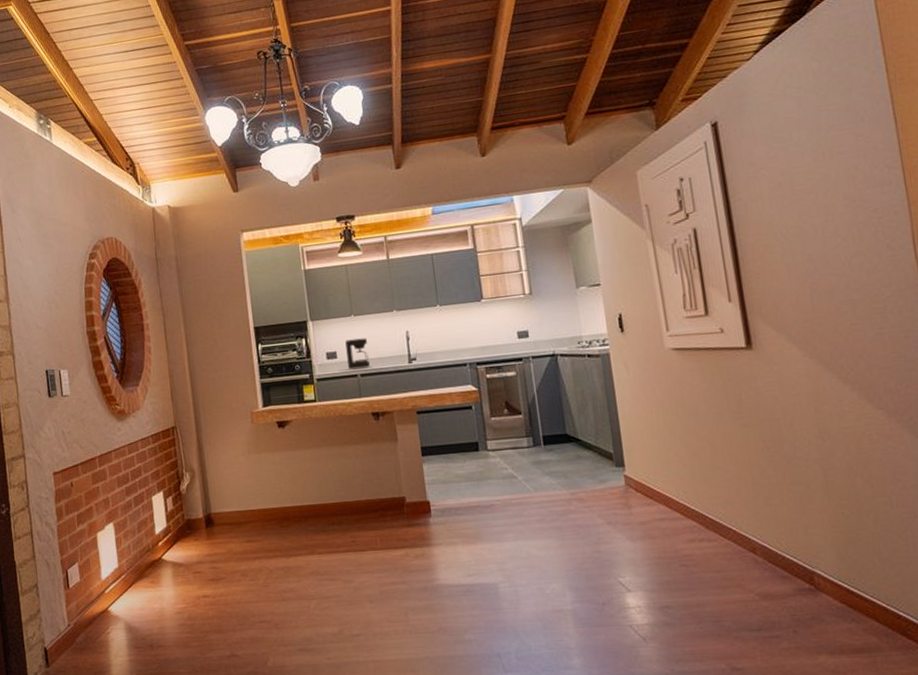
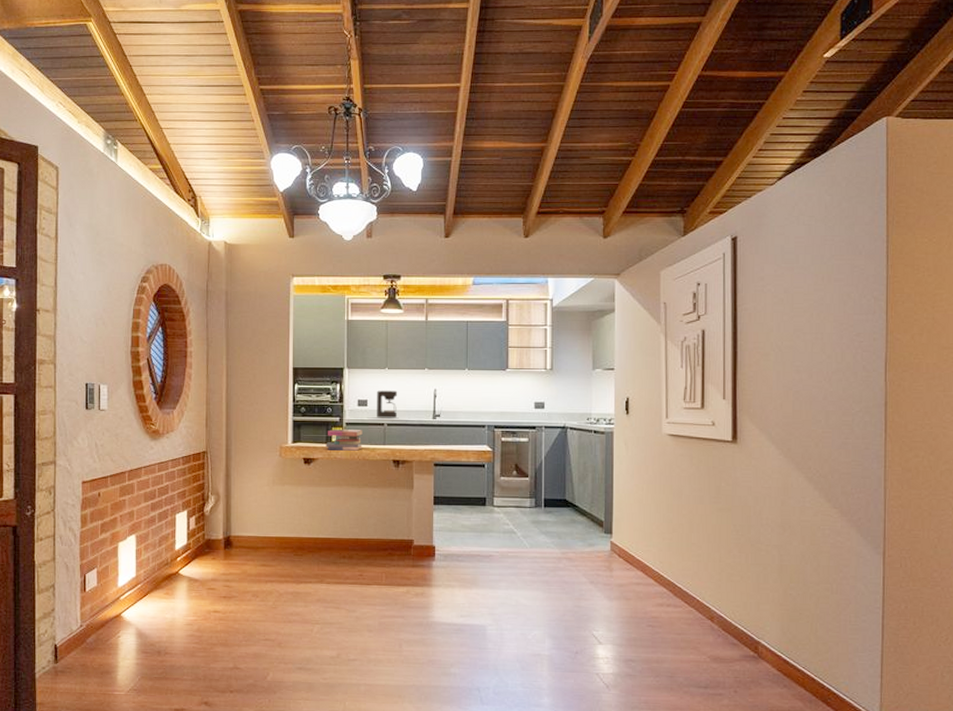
books: none [298,384,338,410] -> present [325,429,363,451]

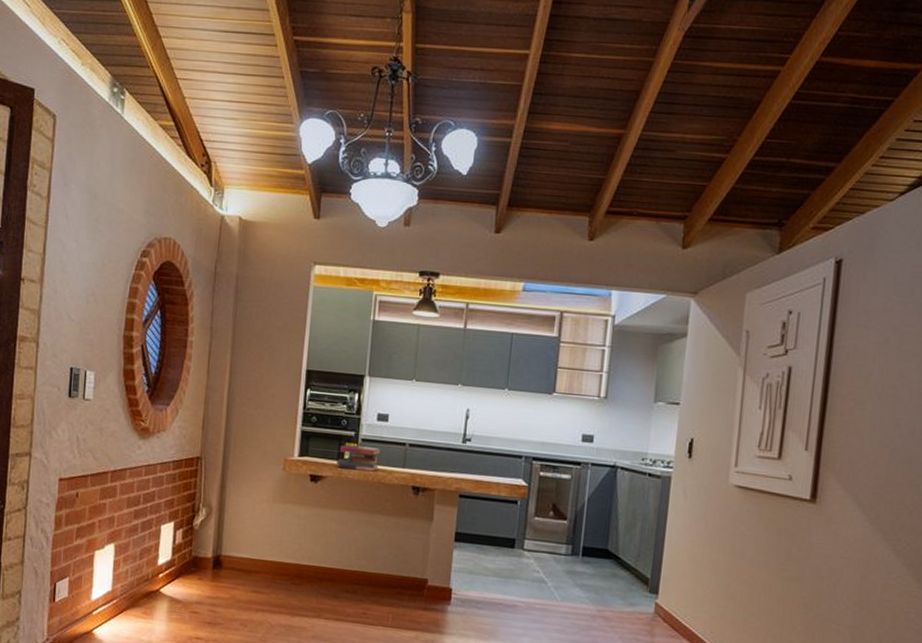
coffee maker: present [377,390,398,419] -> none [398,404,425,439]

